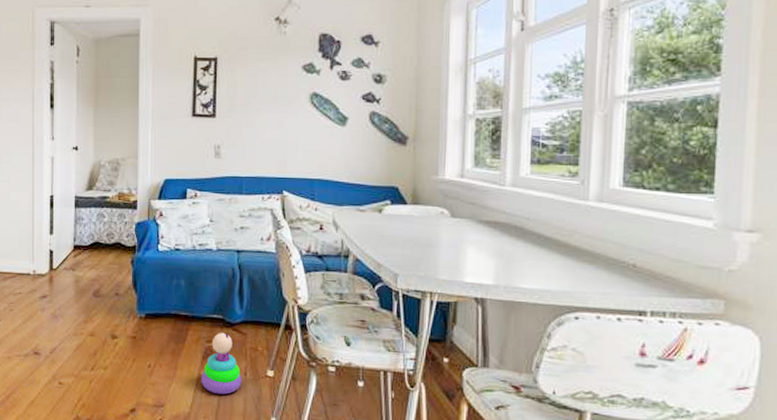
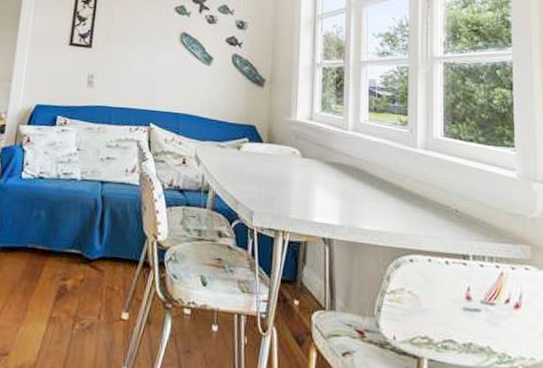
stacking toy: present [201,332,242,395] -> none [51,269,95,340]

